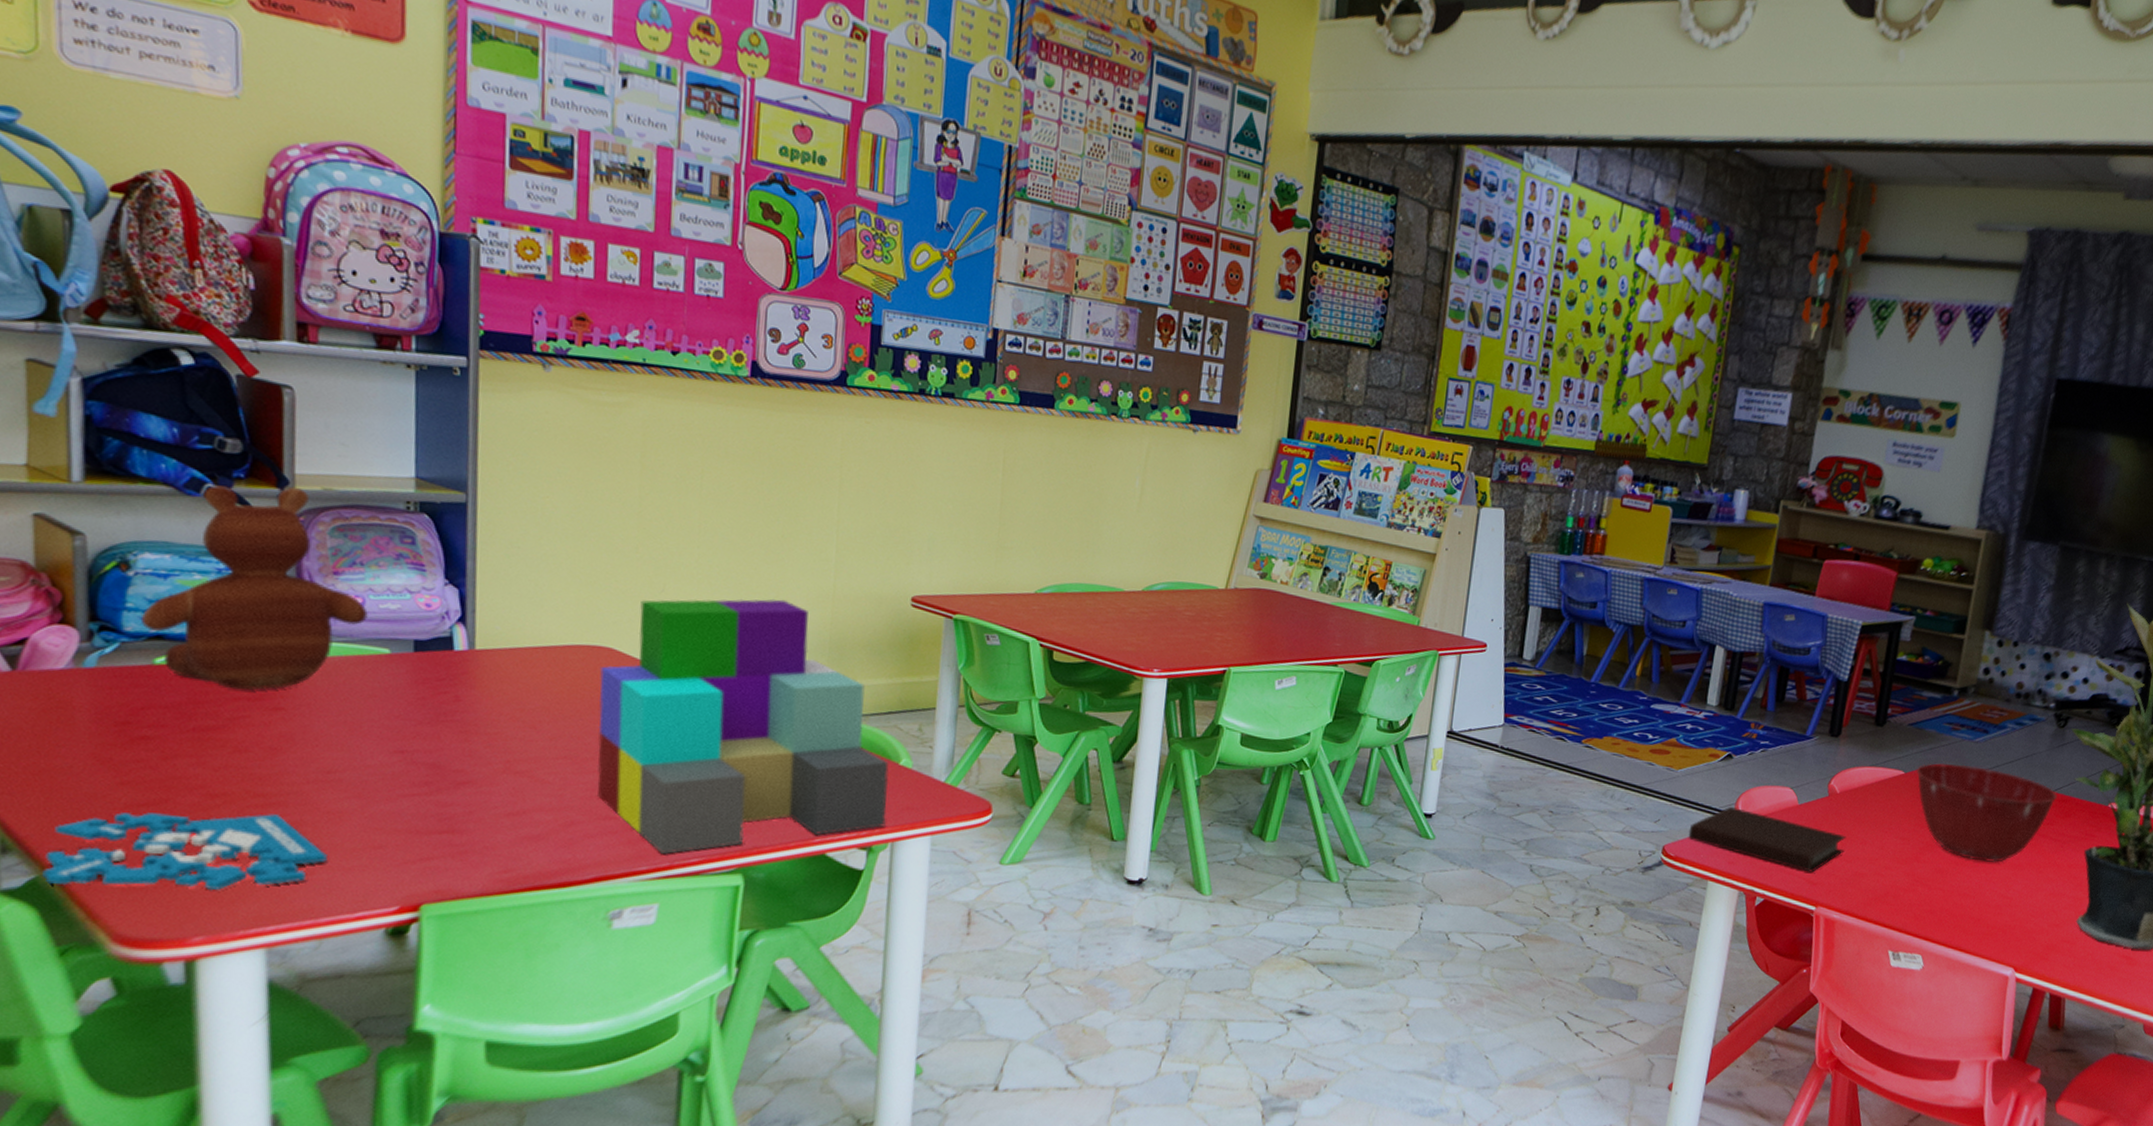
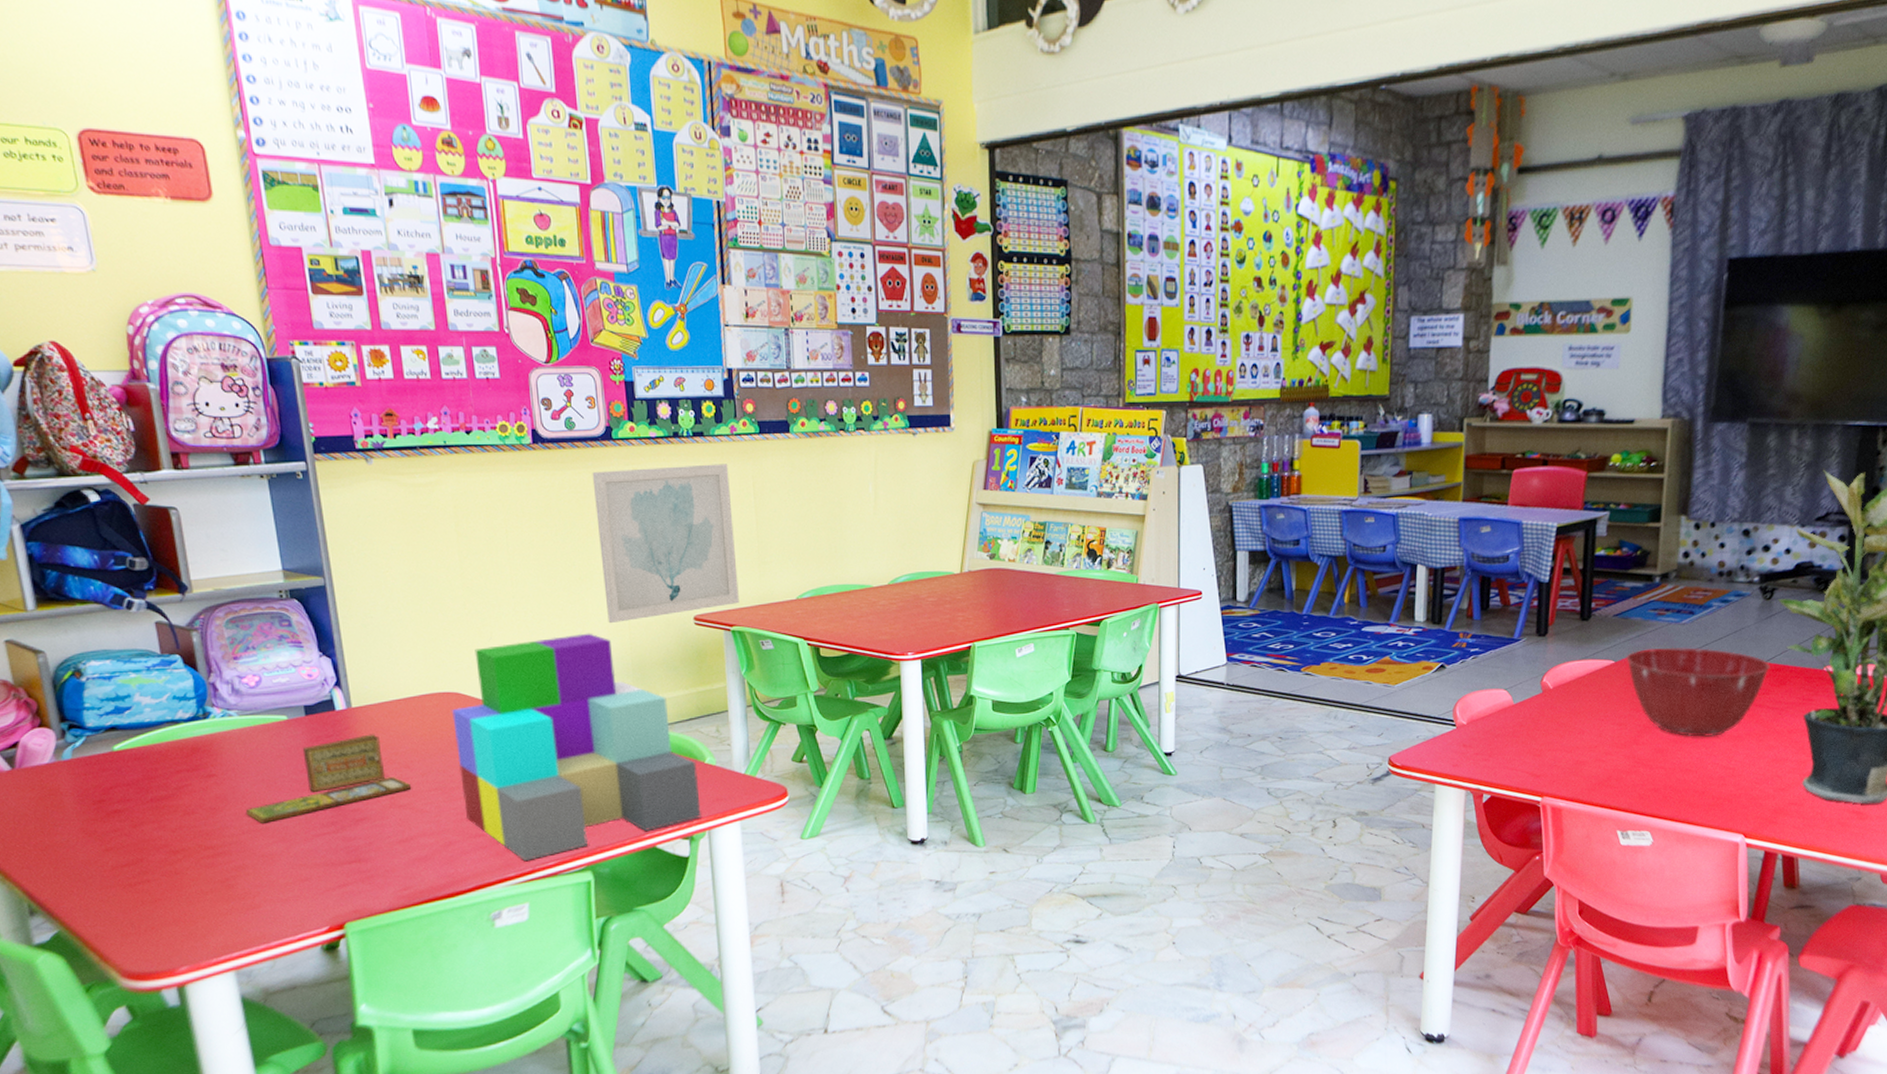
puzzle: present [42,812,327,891] -> none [62,862,268,936]
teddy bear: present [142,485,368,691] -> none [98,591,266,764]
board game: none [315,683,535,774] -> present [245,734,412,823]
wall art: none [808,419,978,593] -> present [592,463,739,624]
notebook: present [1688,807,1846,873] -> none [1411,714,1564,766]

